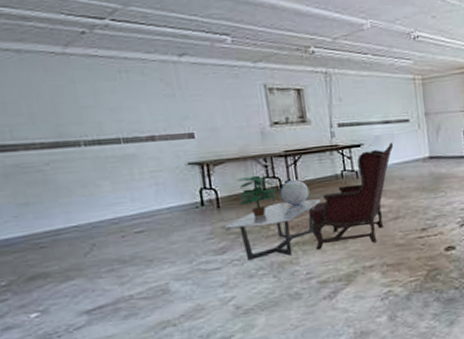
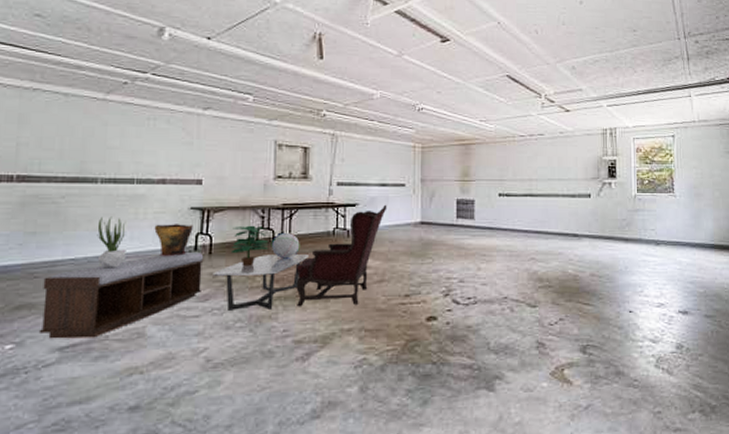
bench: none [50,207,217,304] -> present [38,253,204,339]
potted plant: none [92,180,132,232] -> present [97,216,126,268]
decorative urn: none [153,180,196,215] -> present [154,224,193,256]

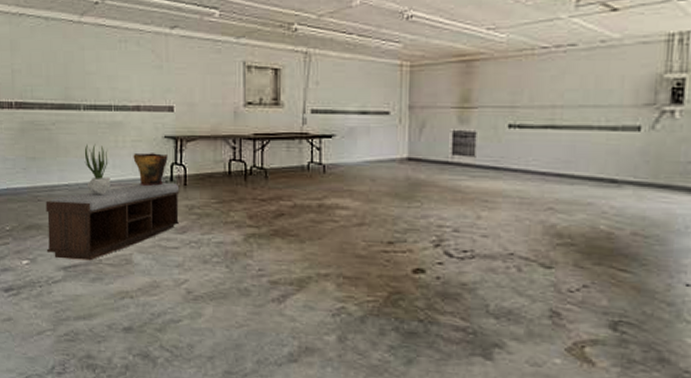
coffee table: present [212,254,310,312] -> none [188,189,283,247]
potted plant: present [230,225,269,267] -> none [204,156,242,200]
decorative sphere: present [271,232,300,259] -> none [243,165,273,194]
armchair: present [296,204,387,307] -> none [270,136,368,249]

